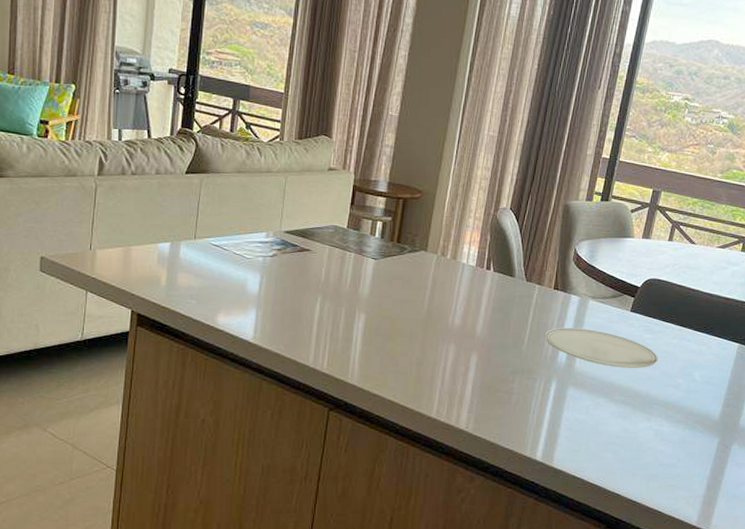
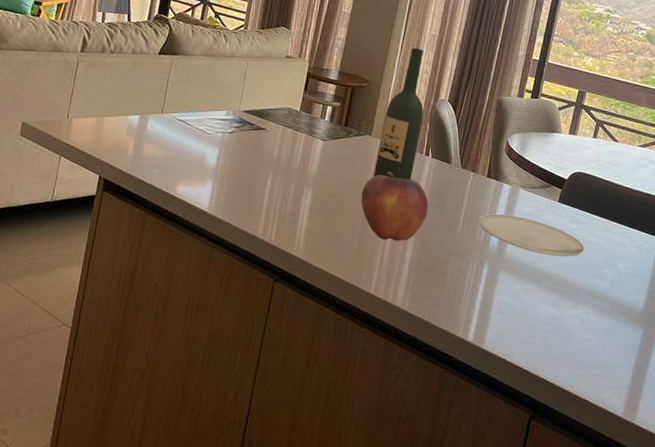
fruit: none [418,289,491,362] -> present [361,171,428,241]
wine bottle: none [431,151,483,296] -> present [374,47,423,180]

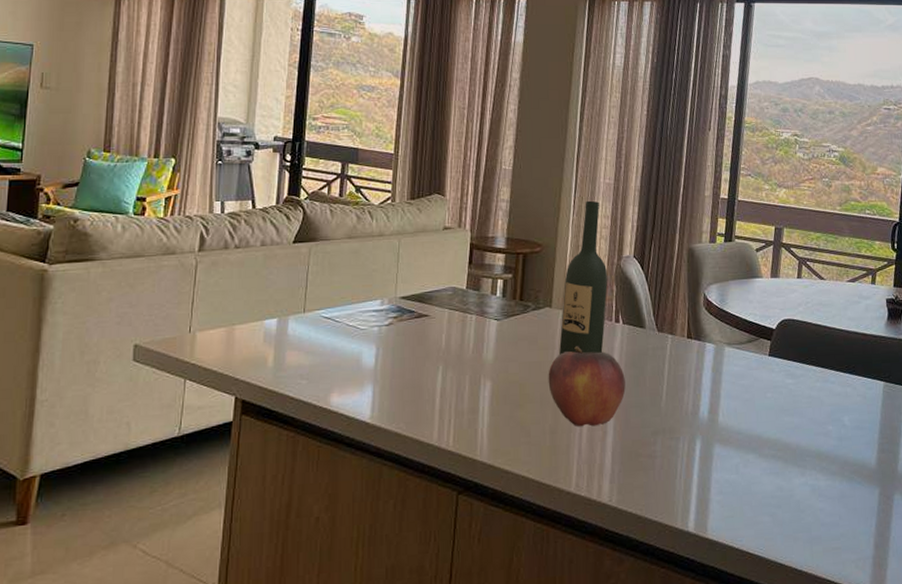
plate: present [478,213,584,257] -> none [683,377,804,419]

